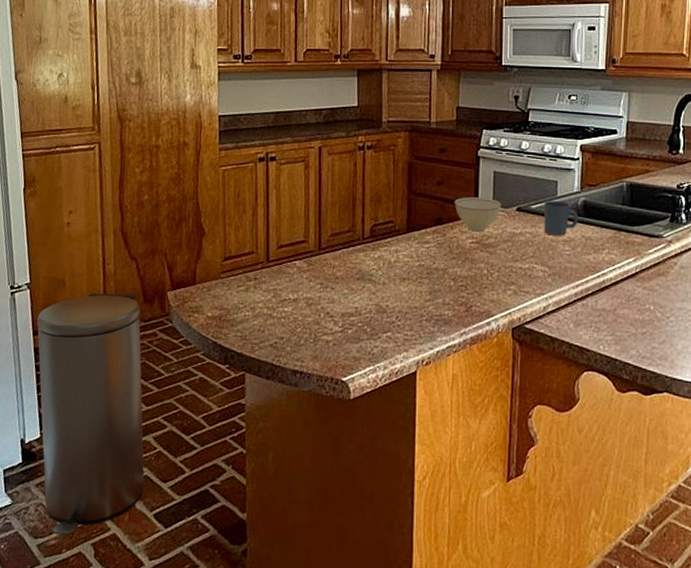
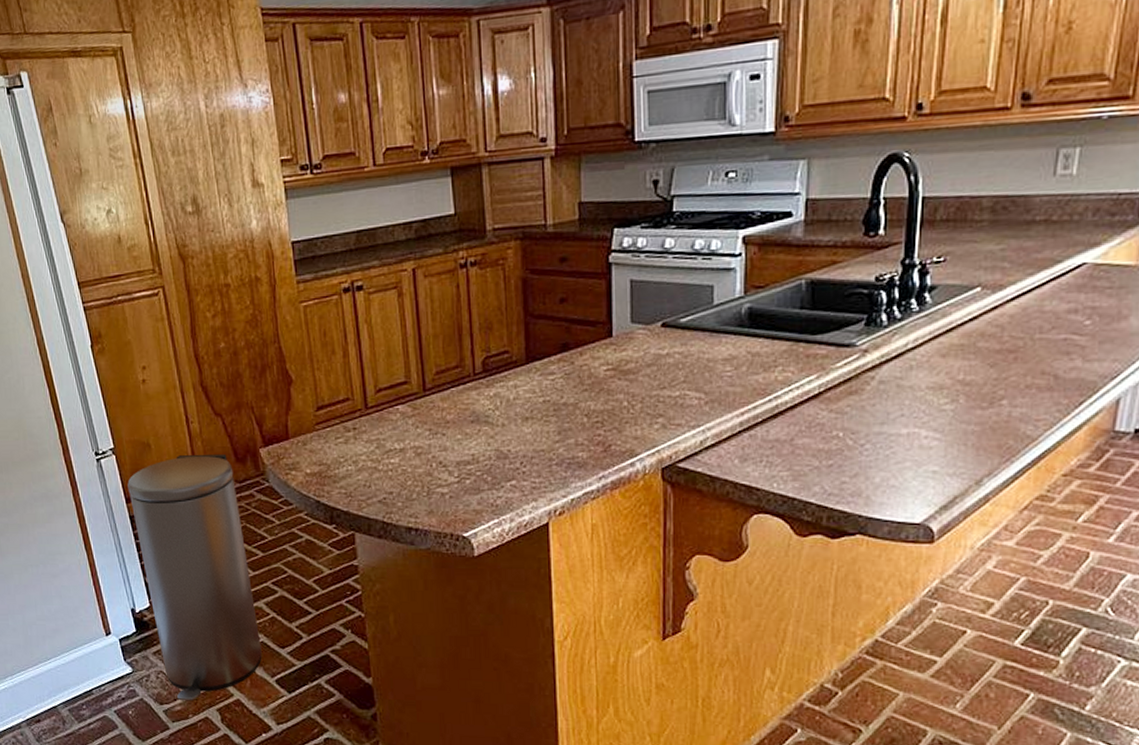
bowl: present [454,197,502,232] -> none [582,314,643,357]
mug: present [544,201,579,236] -> none [697,310,742,354]

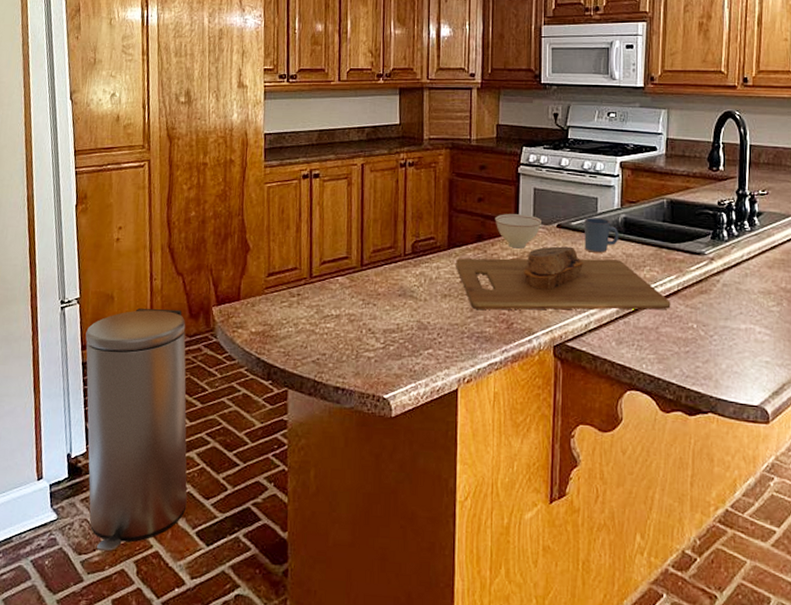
cutting board: none [537,349,810,432] -> present [456,246,671,310]
bowl: none [582,314,643,357] -> present [495,214,543,249]
mug: none [697,310,742,354] -> present [584,218,619,253]

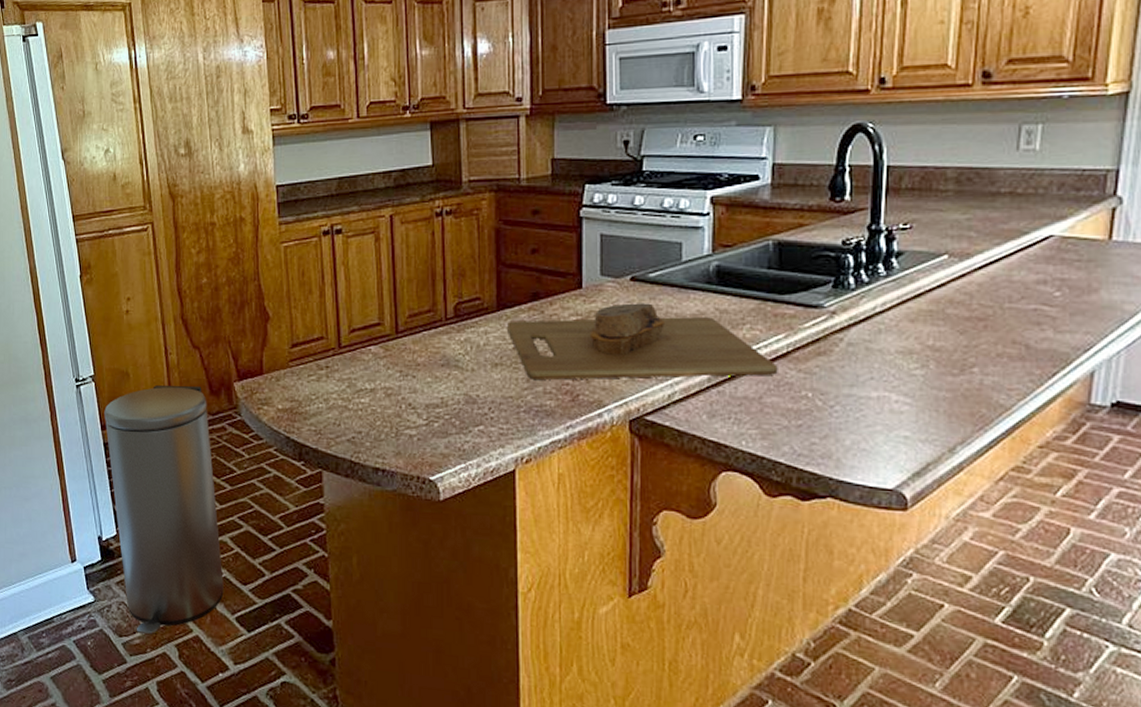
bowl: present [495,214,543,249] -> none [553,266,612,307]
mug: present [584,218,619,253] -> none [665,267,711,309]

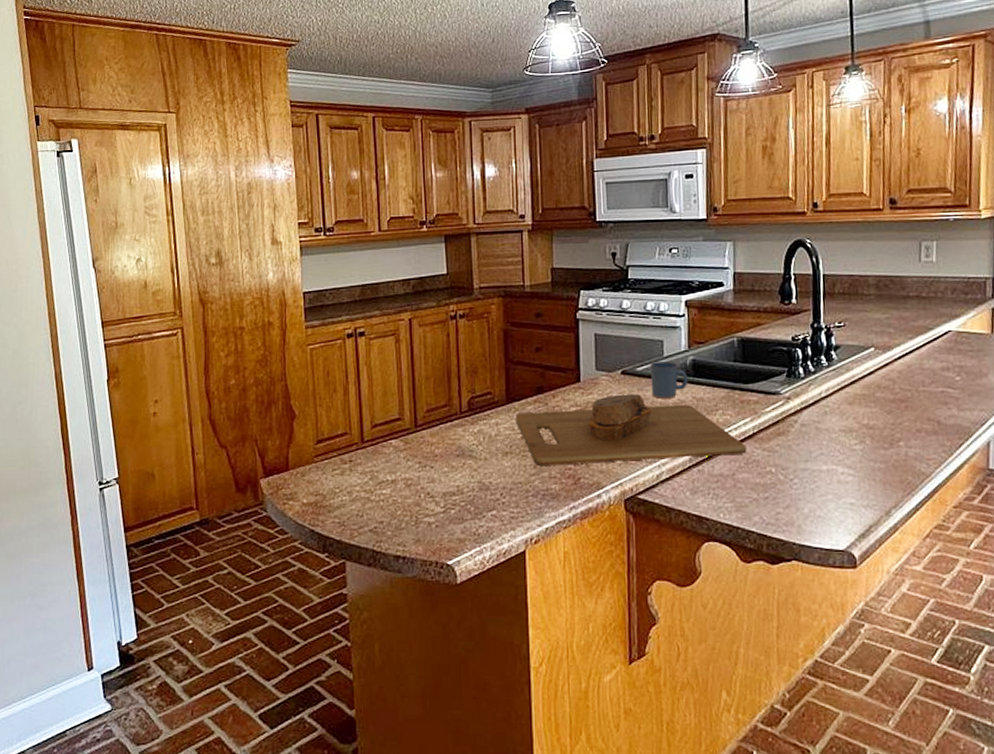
pedal bin: present [104,385,224,635] -> none [128,484,247,741]
mug: none [665,267,711,309] -> present [650,361,688,399]

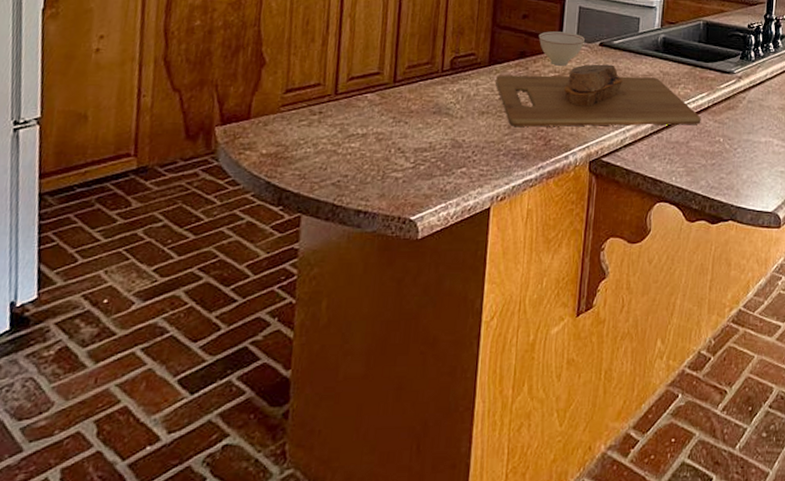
bowl: none [554,362,606,399] -> present [538,31,586,66]
mug: present [650,361,688,399] -> none [624,37,658,71]

